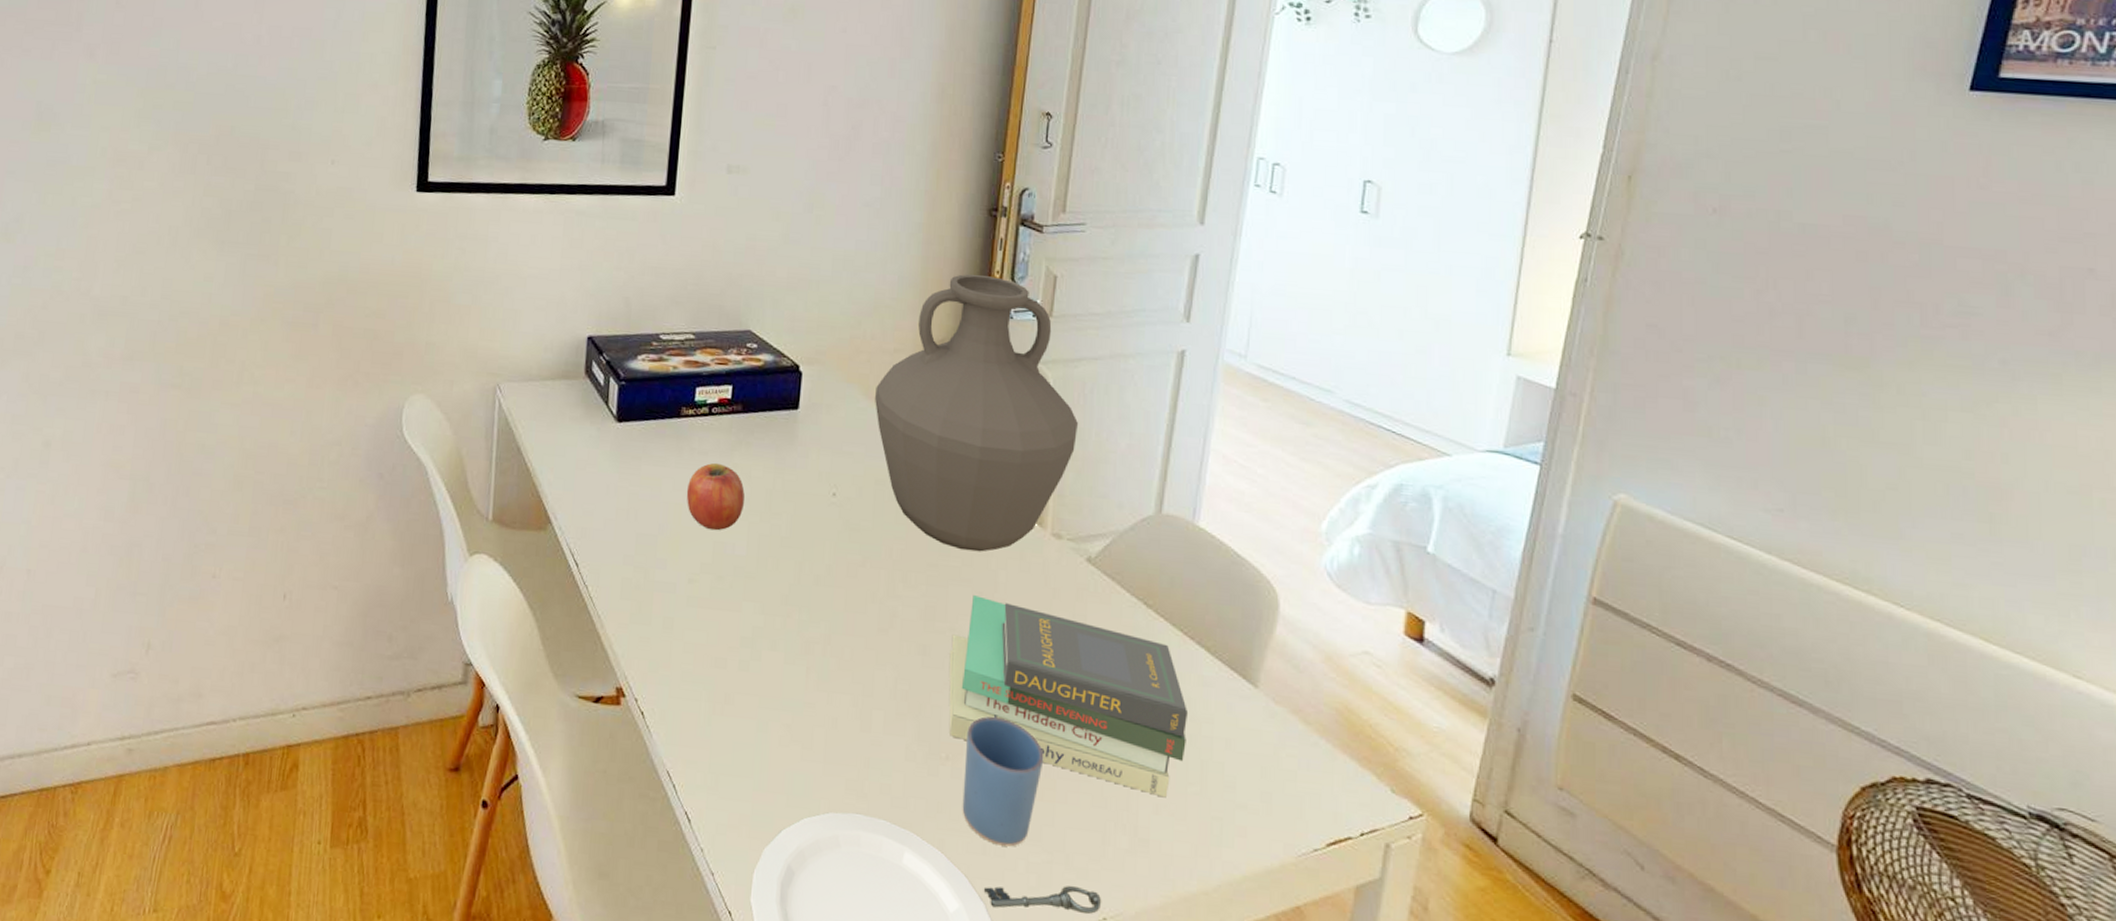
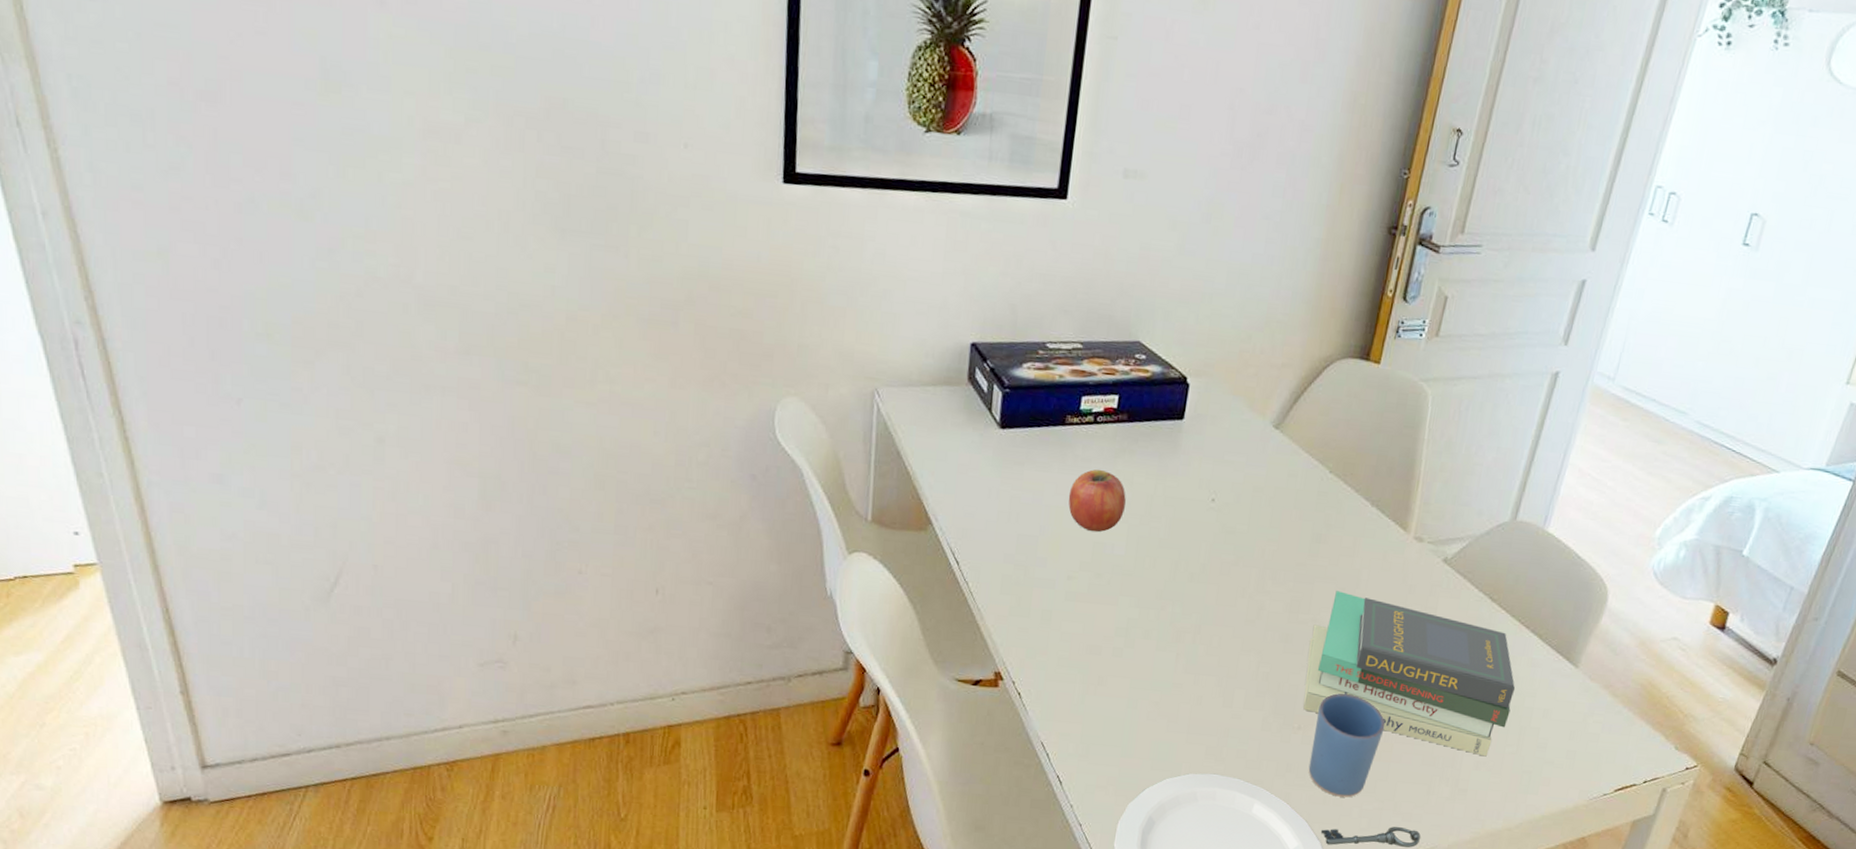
vase: present [875,274,1078,552] -> none [1259,292,1451,553]

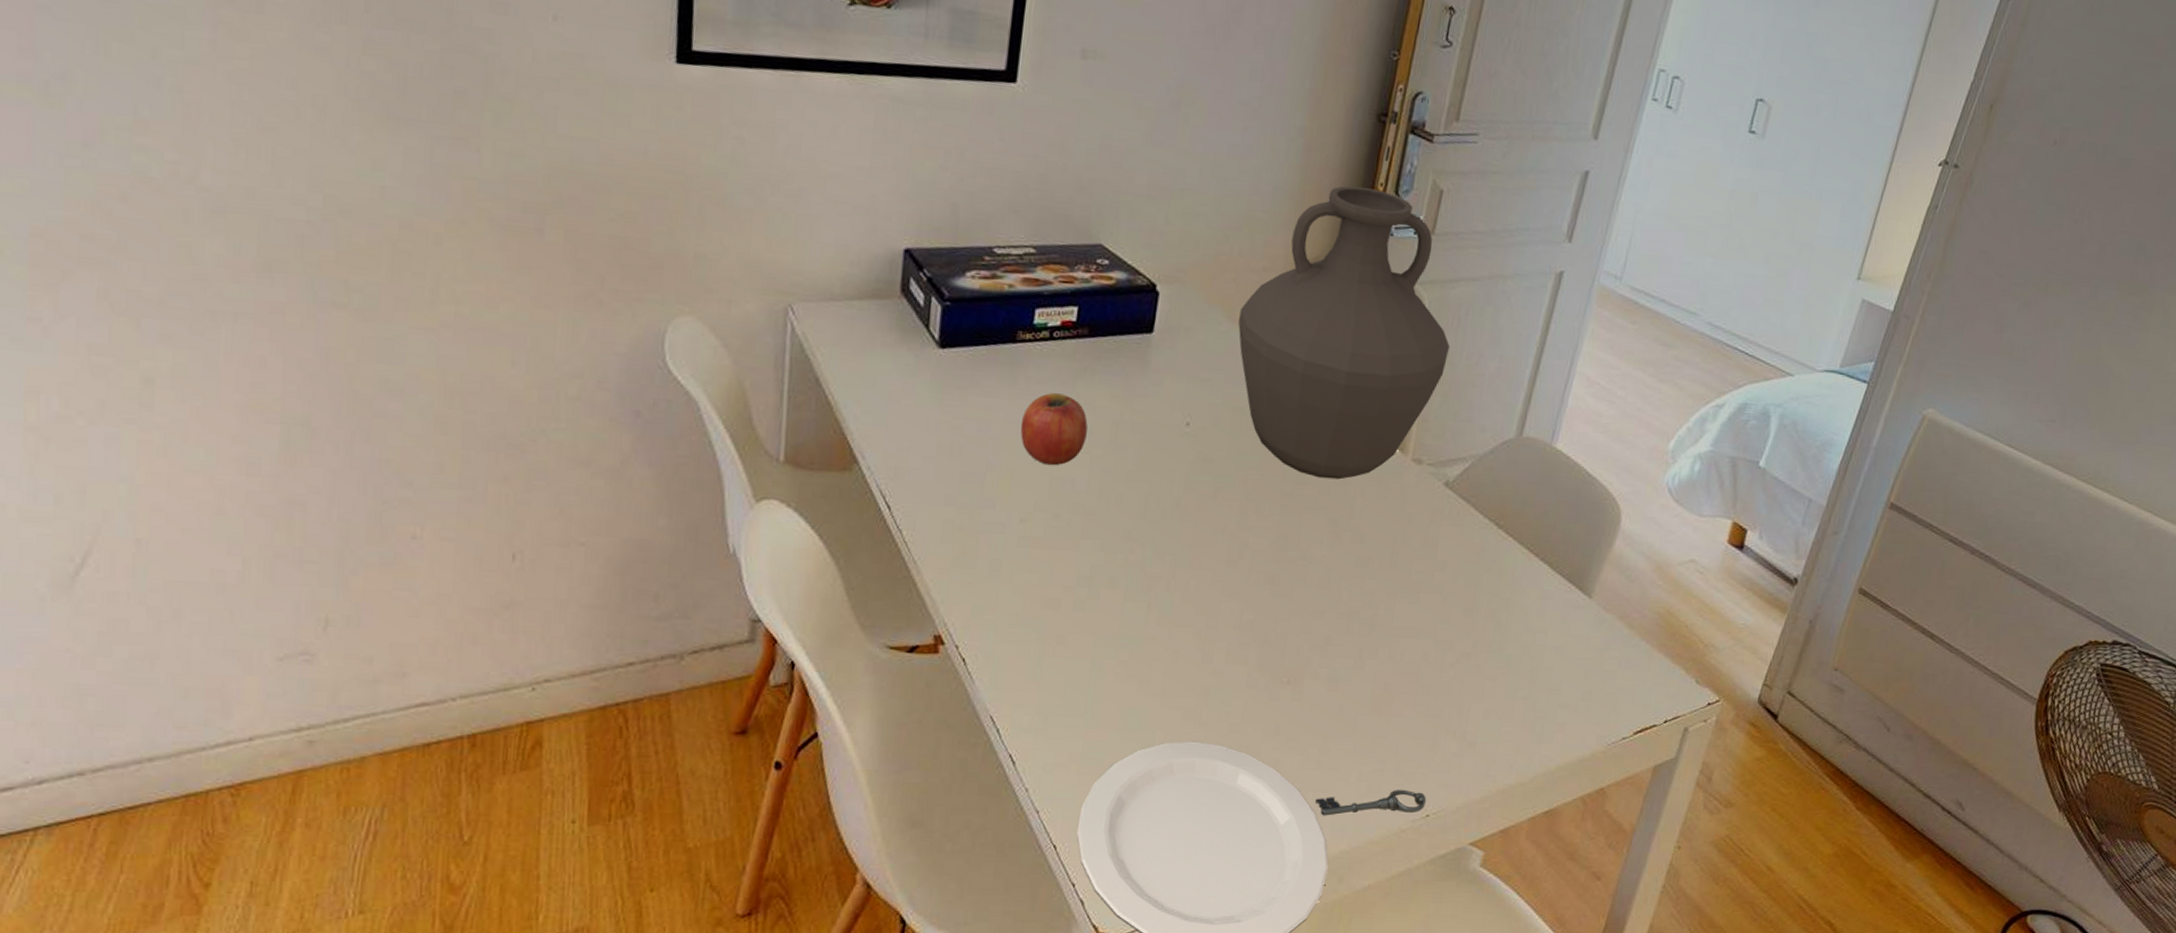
vase: none [1259,292,1451,553] -> present [1238,186,1450,480]
books: present [1303,591,1516,757] -> none [1293,523,1526,704]
mug: present [1308,693,1386,798] -> none [1300,639,1385,760]

